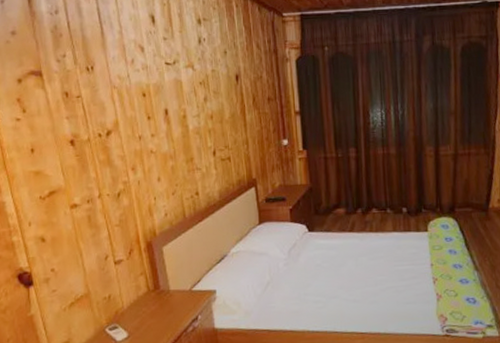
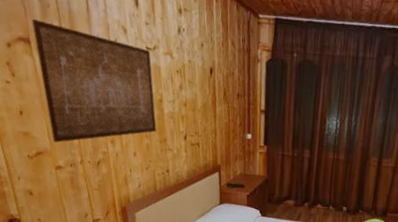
wall art: none [44,50,181,178] -> present [32,18,157,143]

